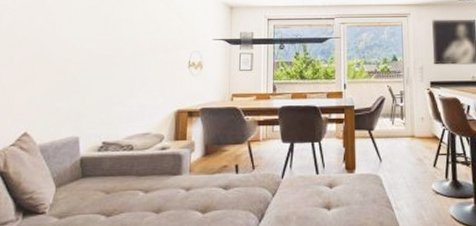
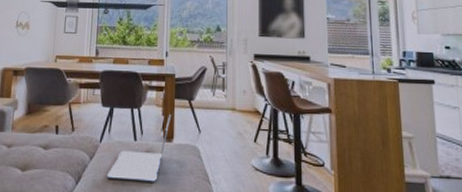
laptop: none [291,146,351,215] -> present [107,114,170,182]

